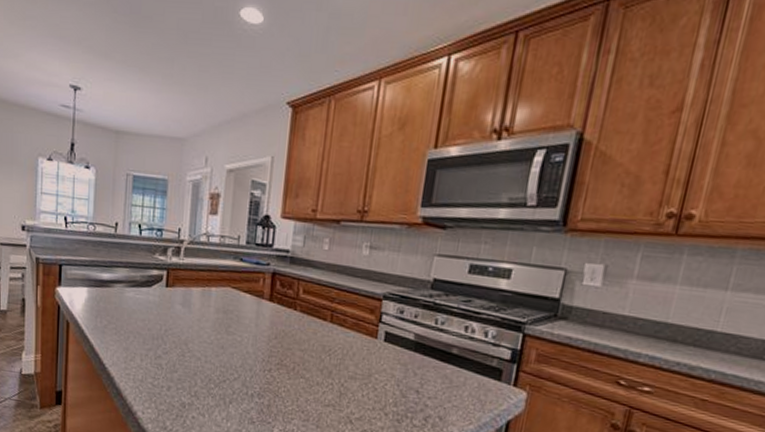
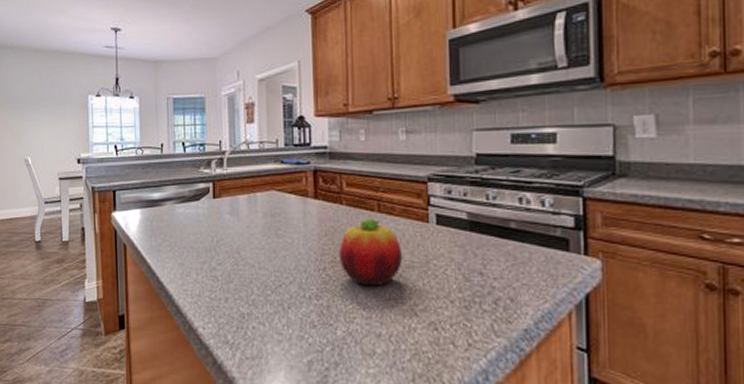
fruit: none [286,327,347,392] -> present [339,218,402,286]

